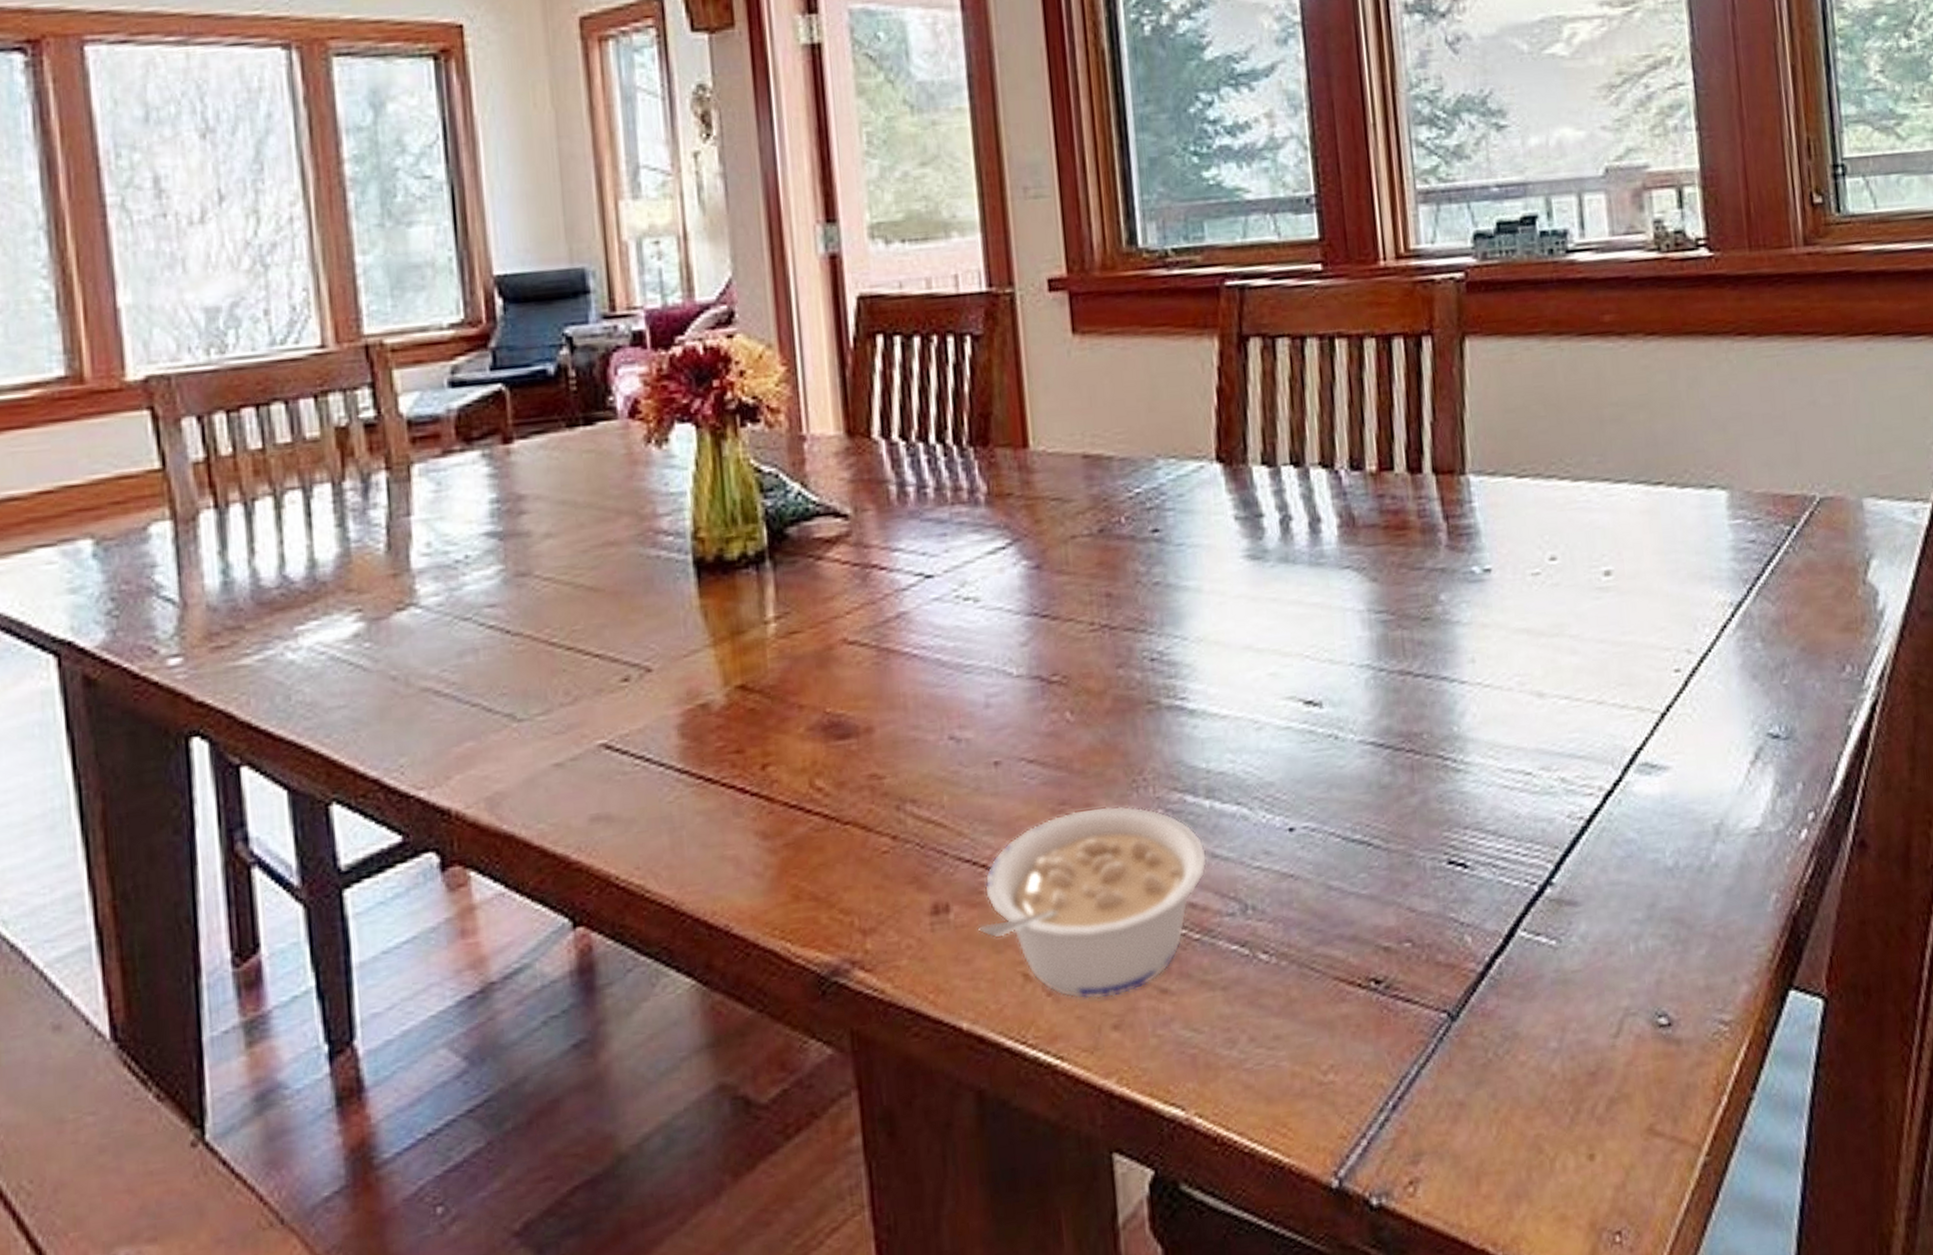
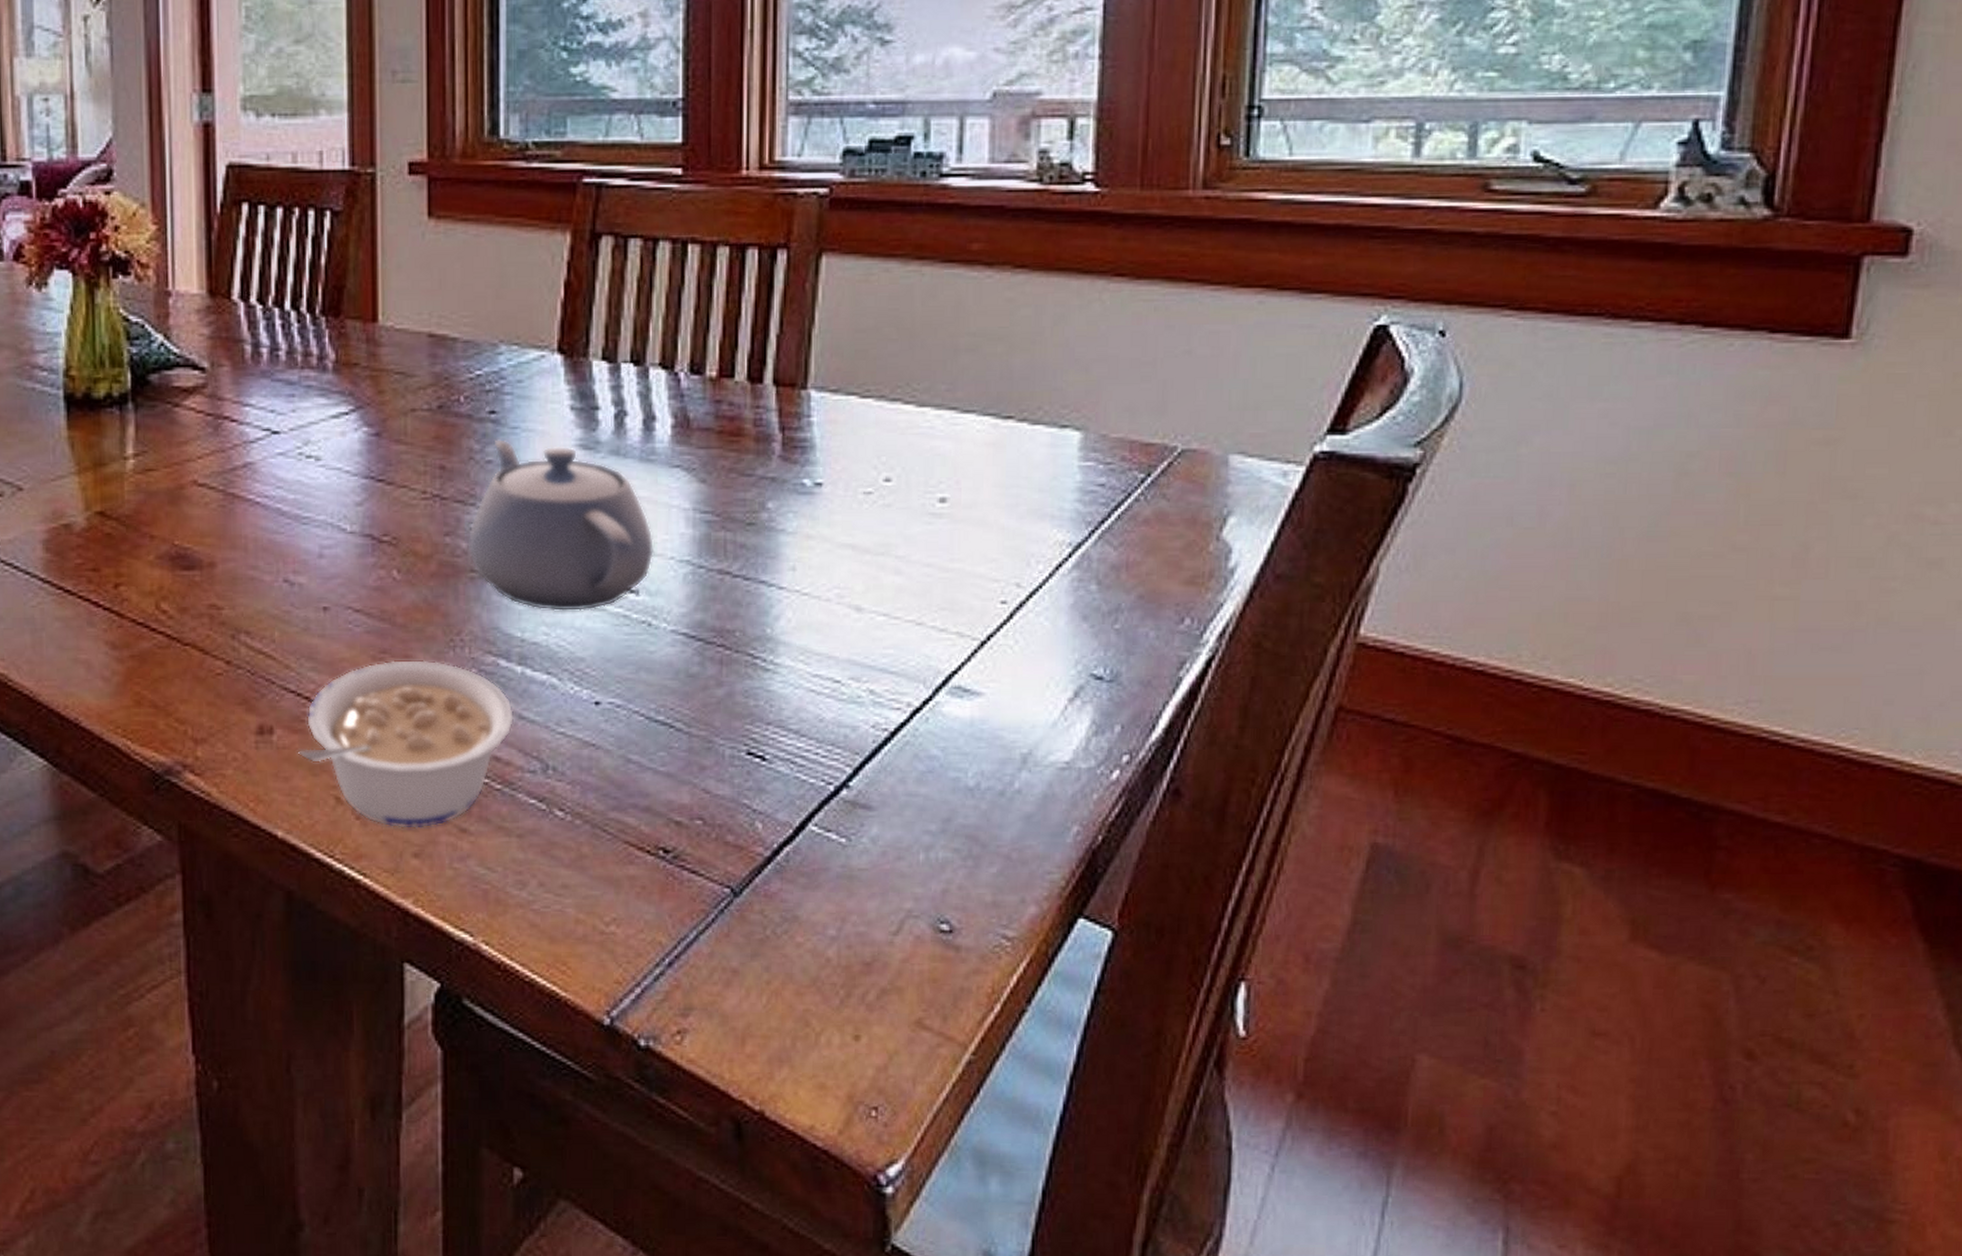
teapot: none [1141,557,1334,736] -> present [467,438,655,612]

